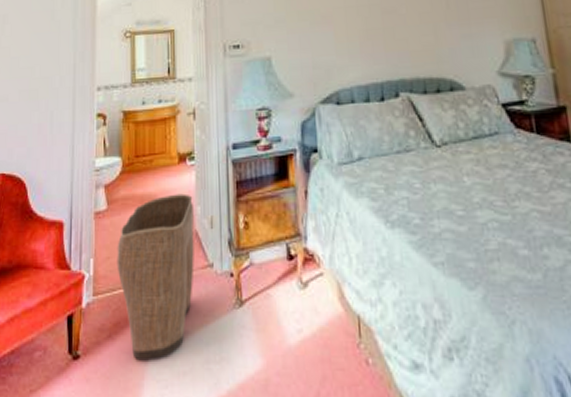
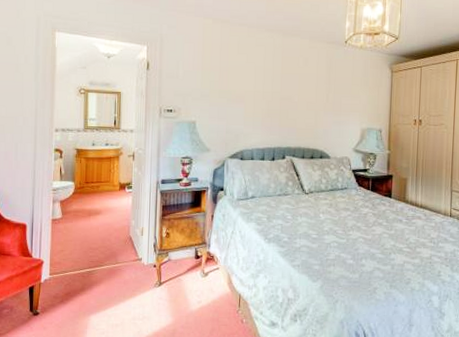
laundry basket: present [117,193,194,359] -> none [68,211,129,316]

